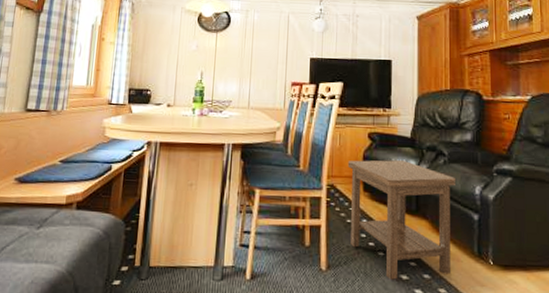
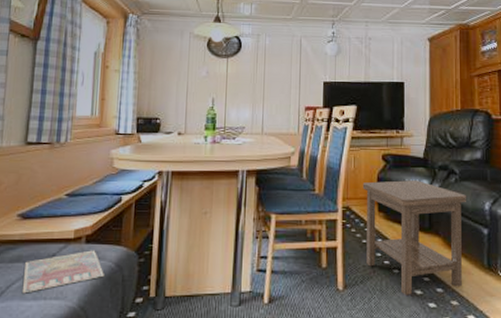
magazine: none [15,216,93,256] -> present [21,250,104,294]

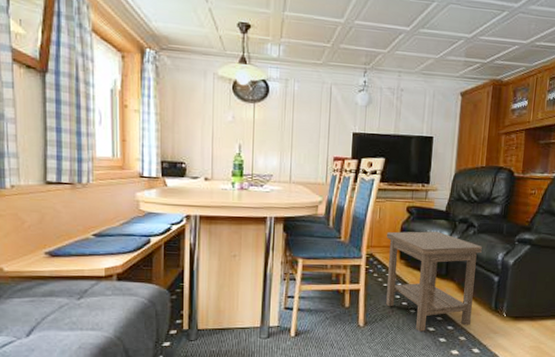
magazine: present [21,250,104,294] -> none [57,287,138,325]

